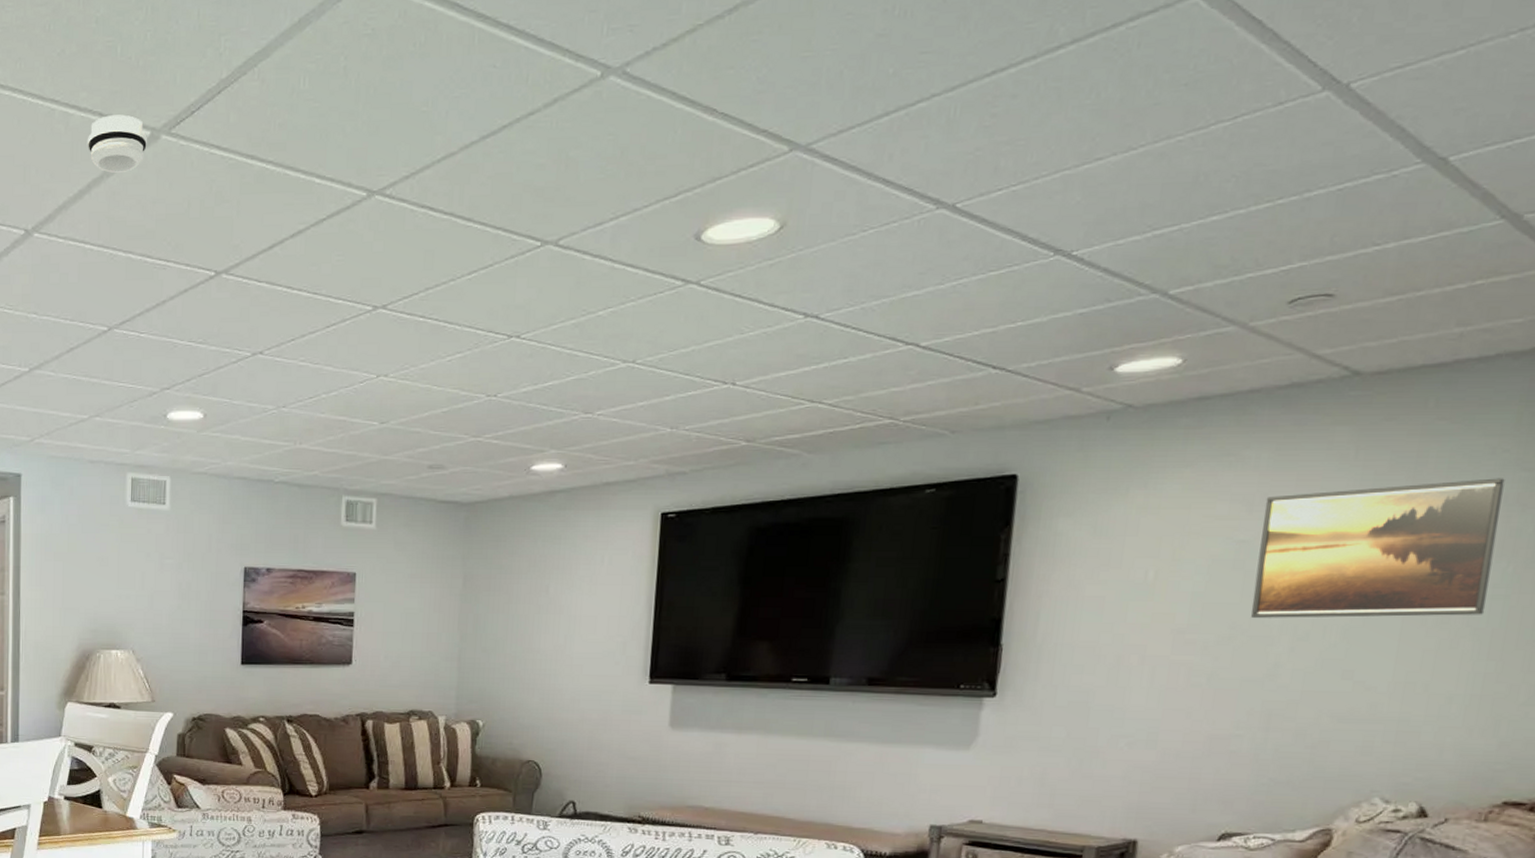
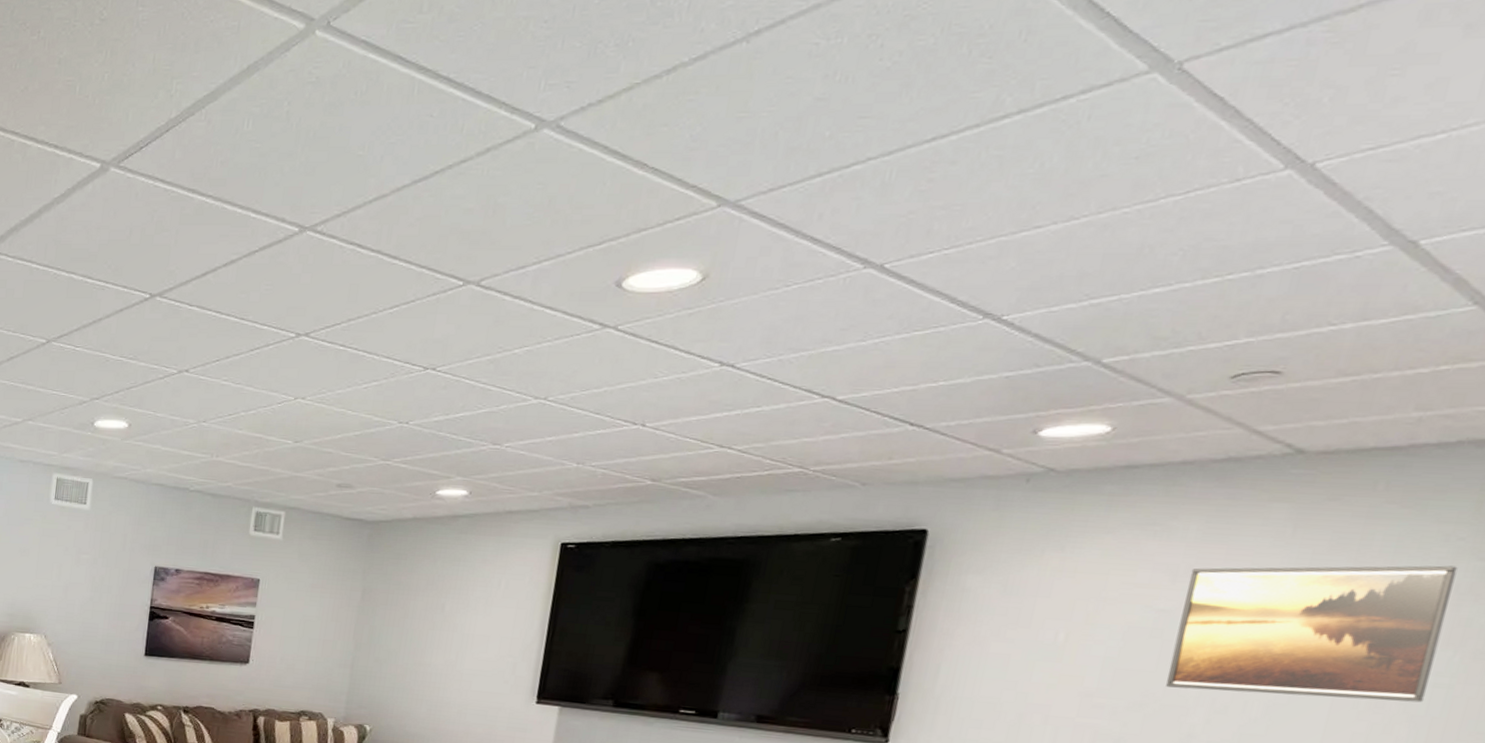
smoke detector: present [88,114,148,173] -> none [42,147,98,200]

